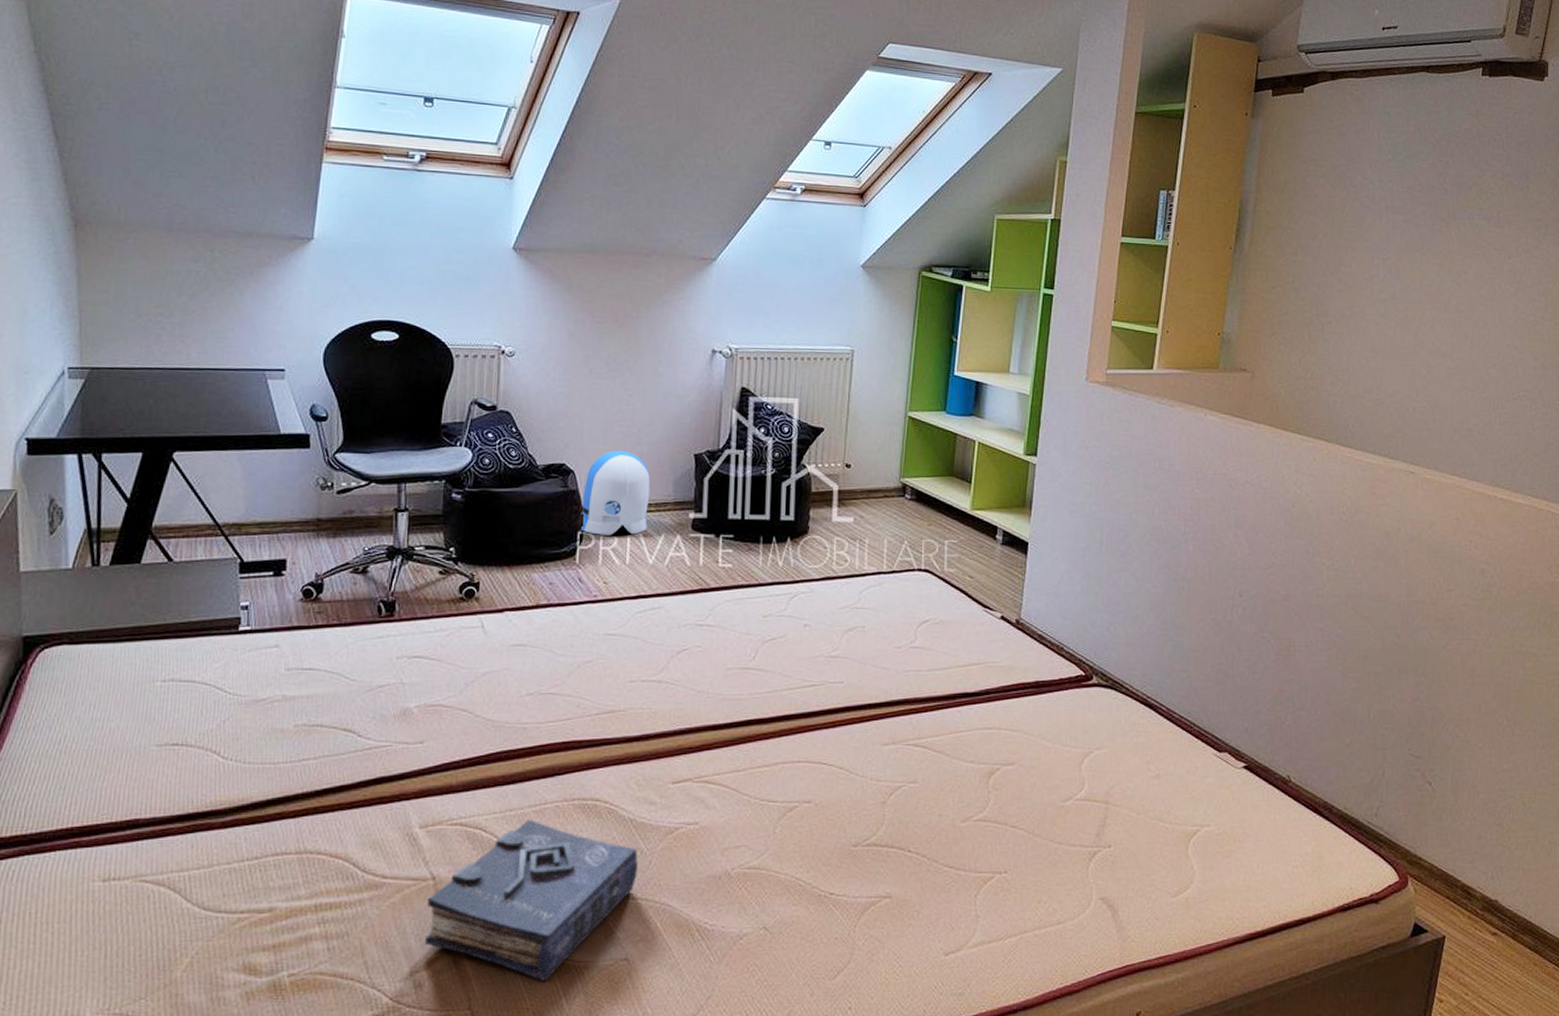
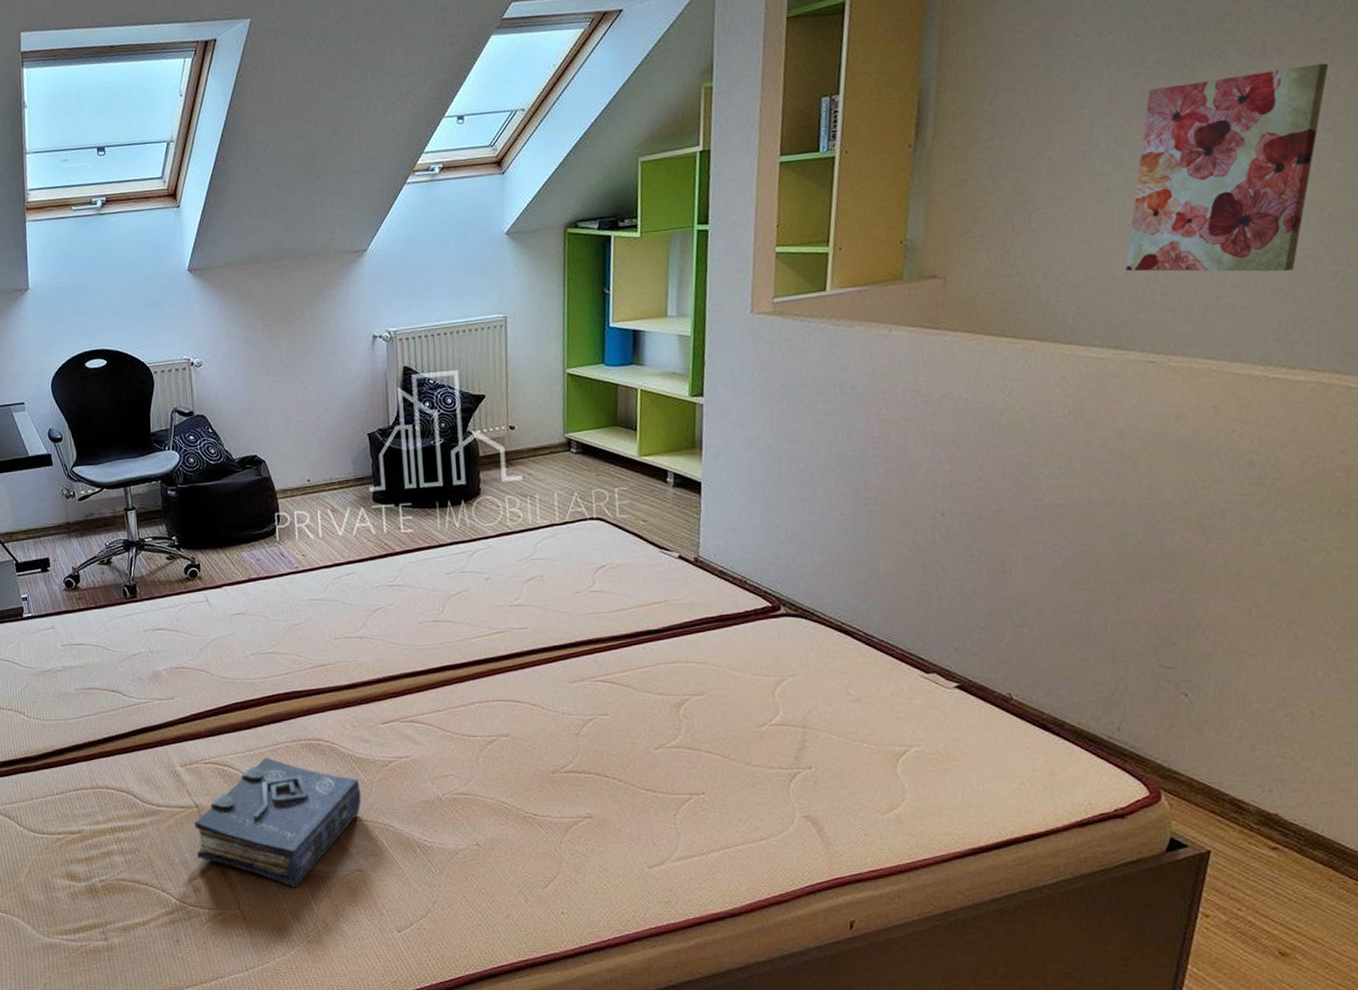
sun visor: present [580,450,651,535] -> none [275,437,334,515]
wall art: none [1395,235,1543,408] -> present [1126,63,1329,272]

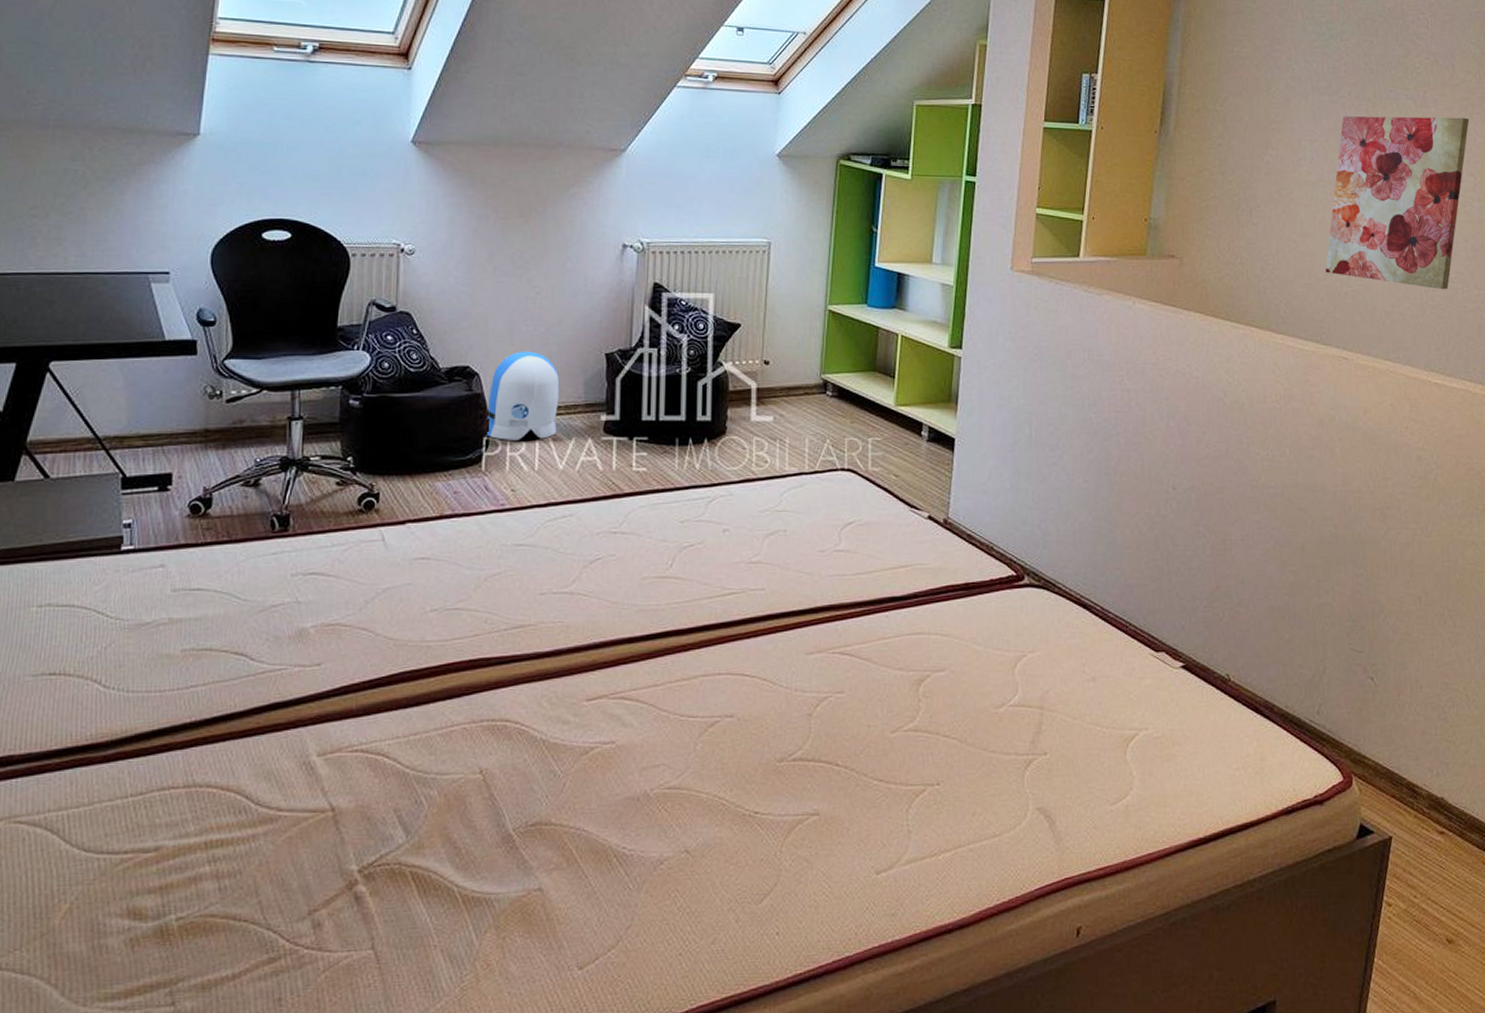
book: present [195,757,361,888] -> none [324,743,551,917]
sun visor: none [275,437,334,515] -> present [486,351,560,440]

